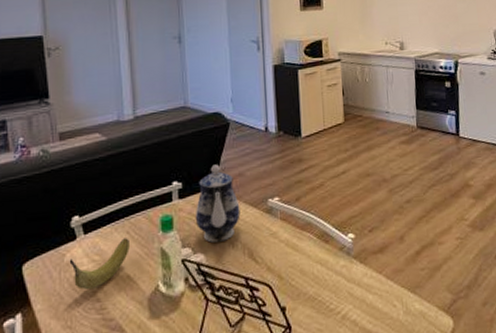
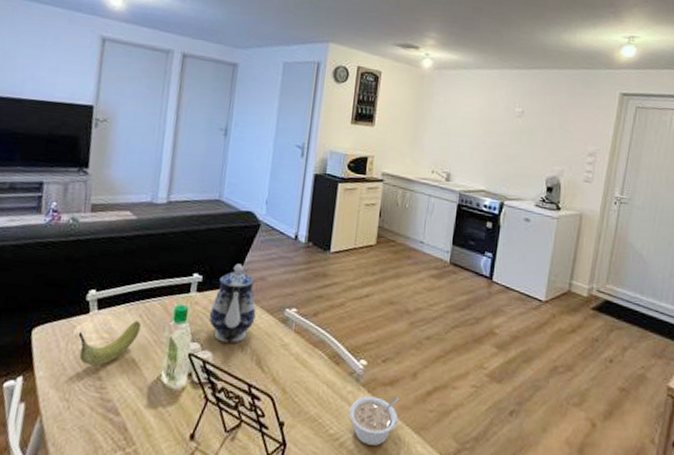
legume: none [346,262,393,313] -> present [349,396,399,446]

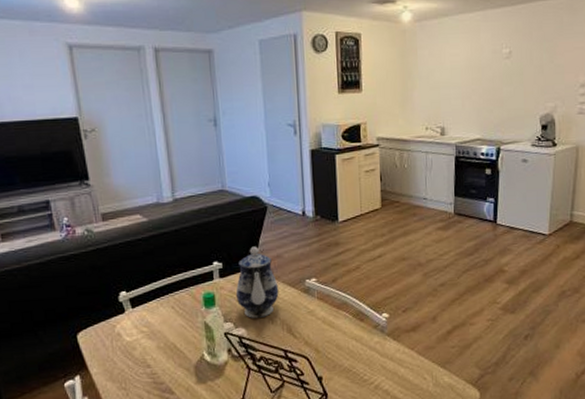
fruit: present [78,321,141,367] -> none [119,312,175,357]
legume: present [349,396,399,446] -> none [379,340,424,384]

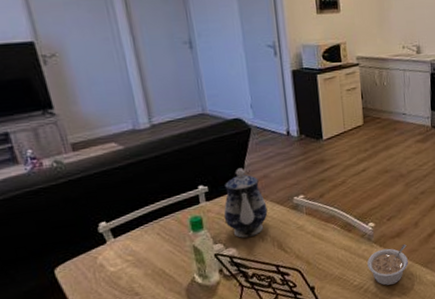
legume: none [379,340,424,384] -> present [367,244,408,286]

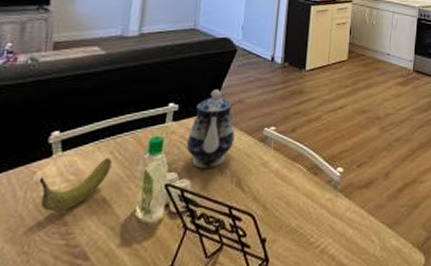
fruit: none [102,239,162,286] -> present [39,158,112,213]
legume: present [367,244,408,286] -> none [329,197,374,247]

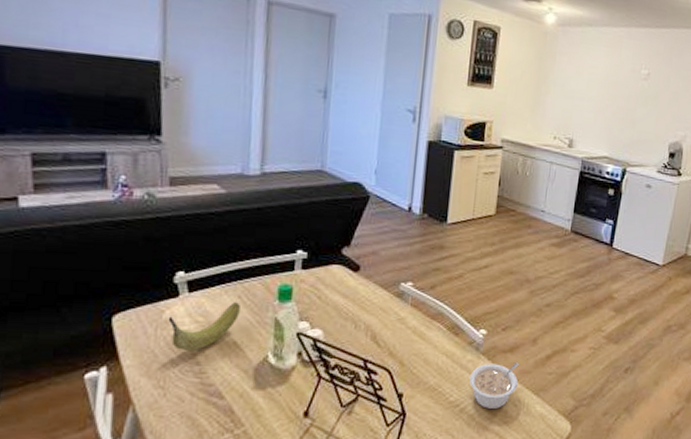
teapot: present [186,89,235,168] -> none [317,238,369,320]
legume: none [329,197,374,247] -> present [469,362,519,409]

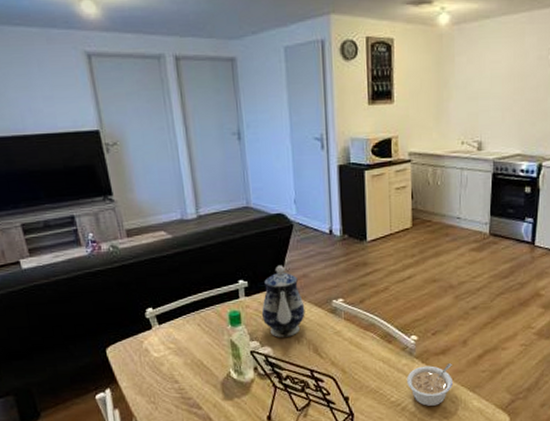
fruit: present [168,302,240,352] -> none [147,330,202,373]
teapot: none [317,238,369,320] -> present [261,265,305,337]

